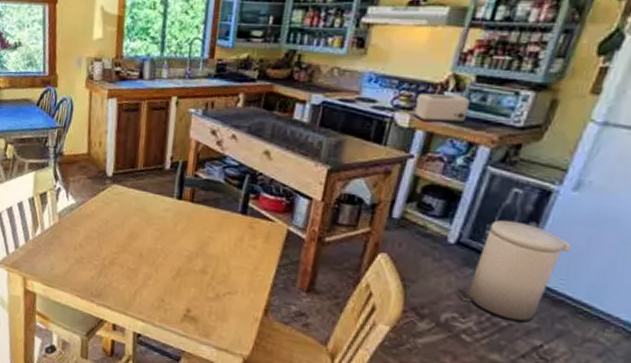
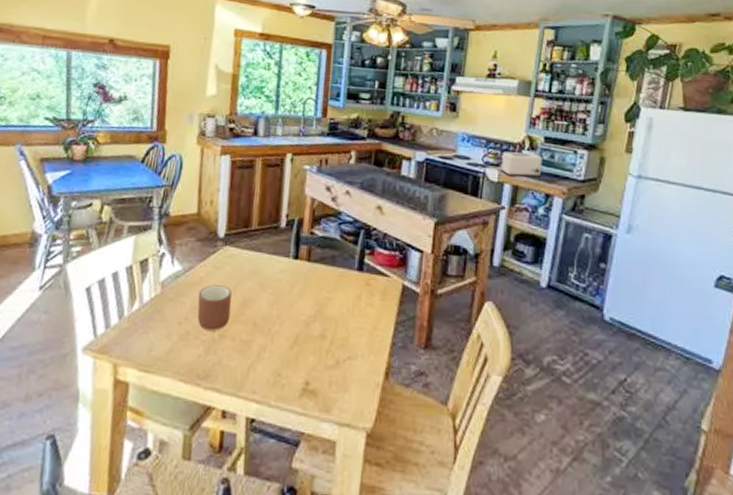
mug: none [90,218,120,258] -> present [197,285,232,331]
pedal bin: present [454,219,572,323] -> none [551,262,633,359]

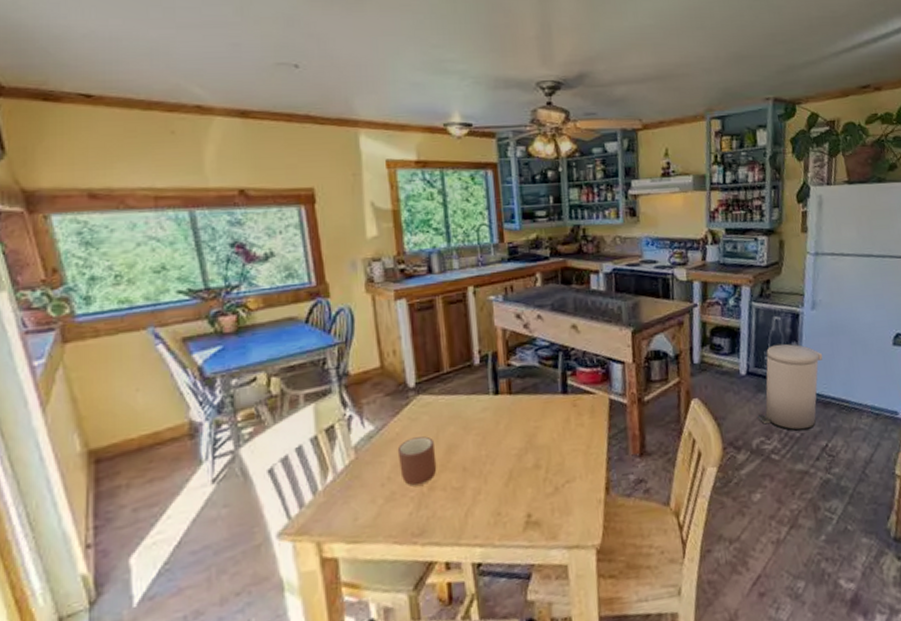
toaster: present [502,151,542,178] -> none [687,246,727,274]
pedal bin: none [551,262,633,359] -> present [756,343,823,432]

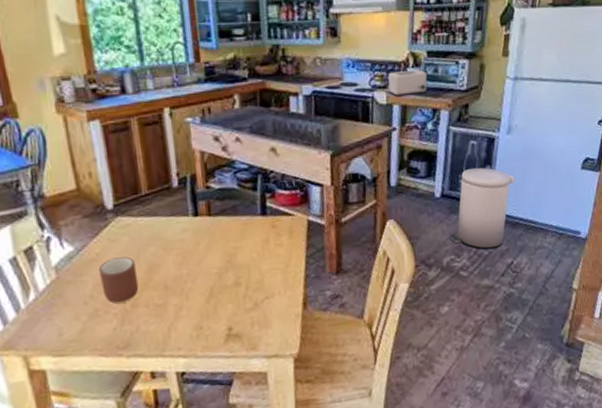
toaster: none [687,246,727,274] -> present [388,69,427,97]

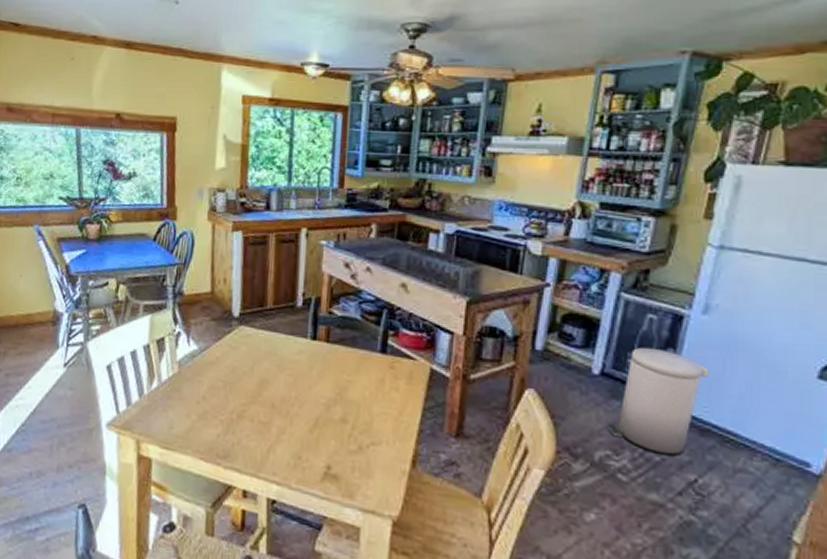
mug: present [98,256,139,304] -> none [214,365,249,412]
toaster: present [388,69,427,97] -> none [546,221,596,250]

